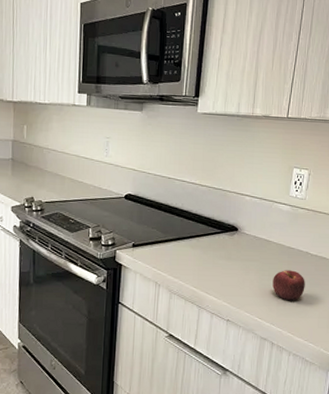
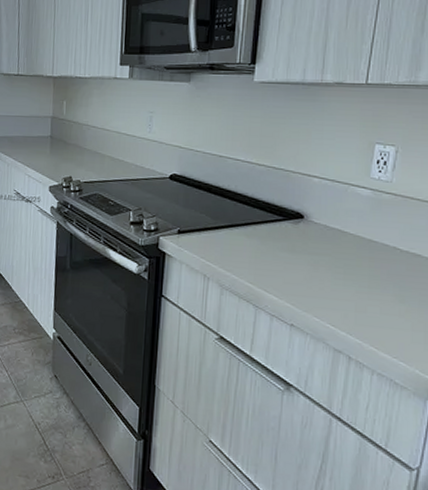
apple: present [272,270,305,301] -> none [349,268,393,307]

